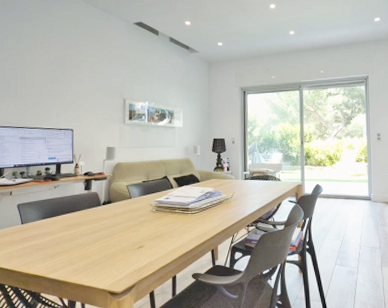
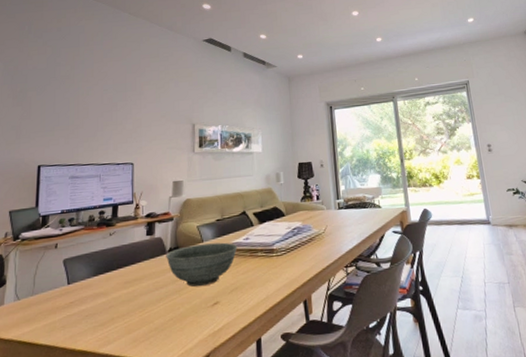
bowl: none [101,200,160,234] -> present [166,242,238,287]

